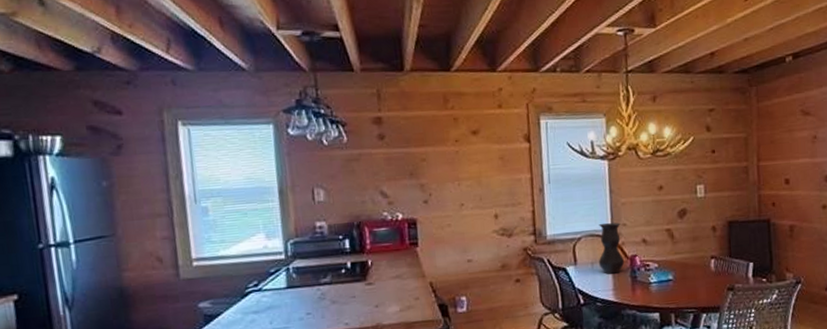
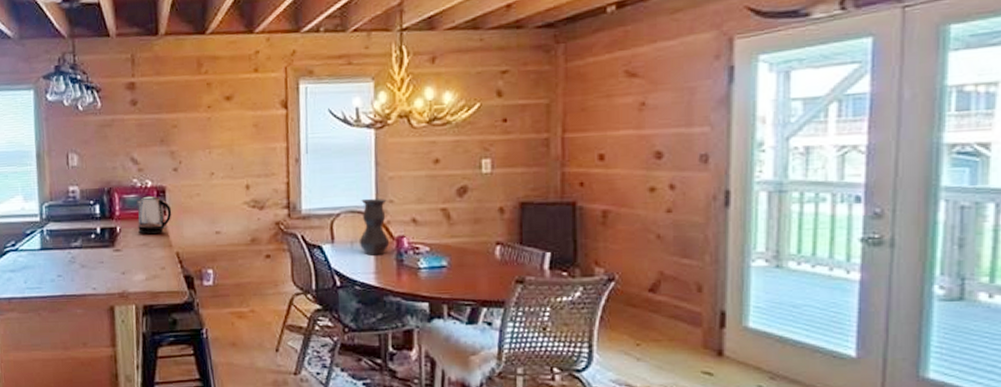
kettle: none [387,228,424,267] -> present [136,195,172,235]

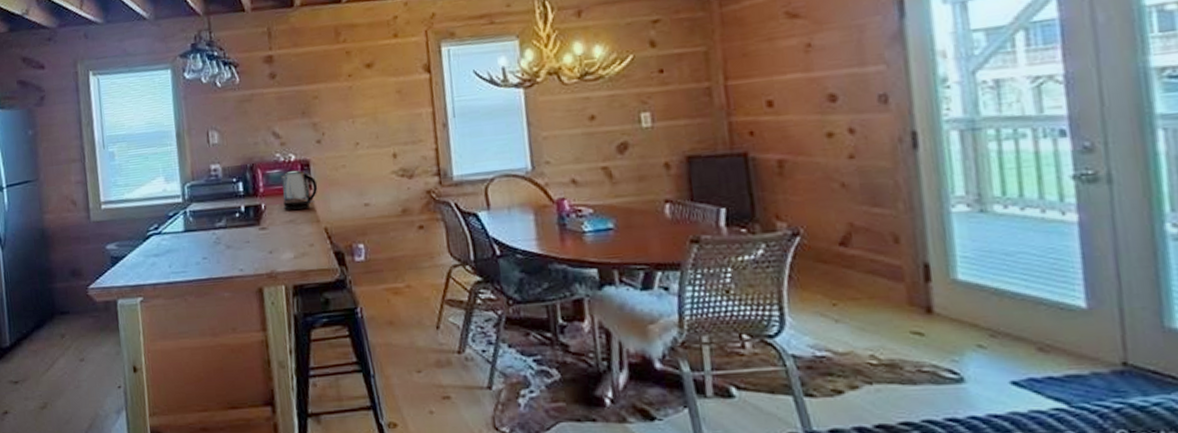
vase: present [359,198,390,257] -> none [515,160,550,222]

